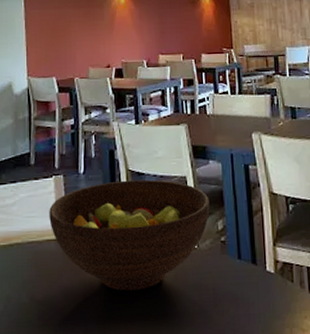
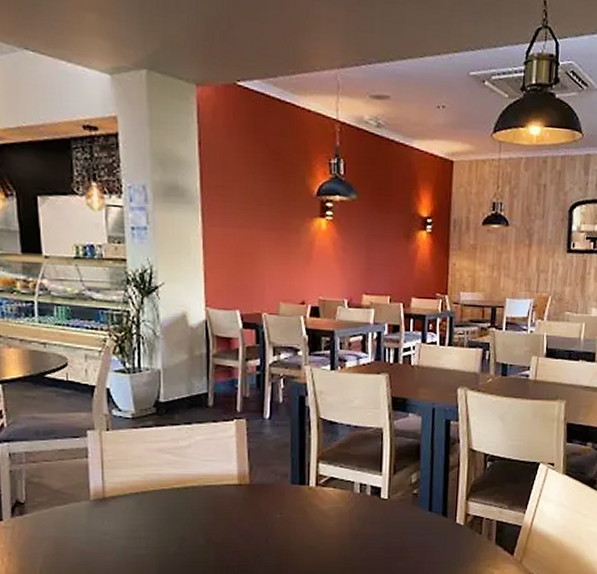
fruit bowl: present [49,179,210,291] -> none [229,428,405,537]

